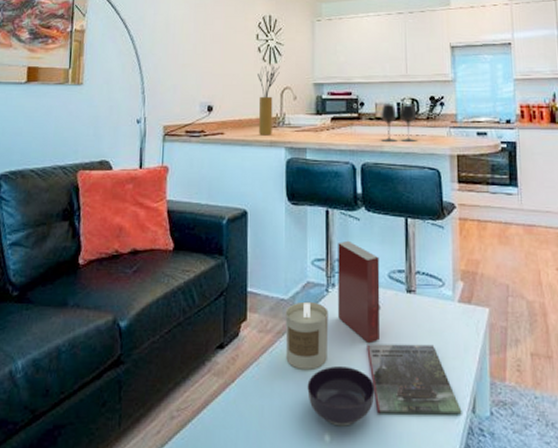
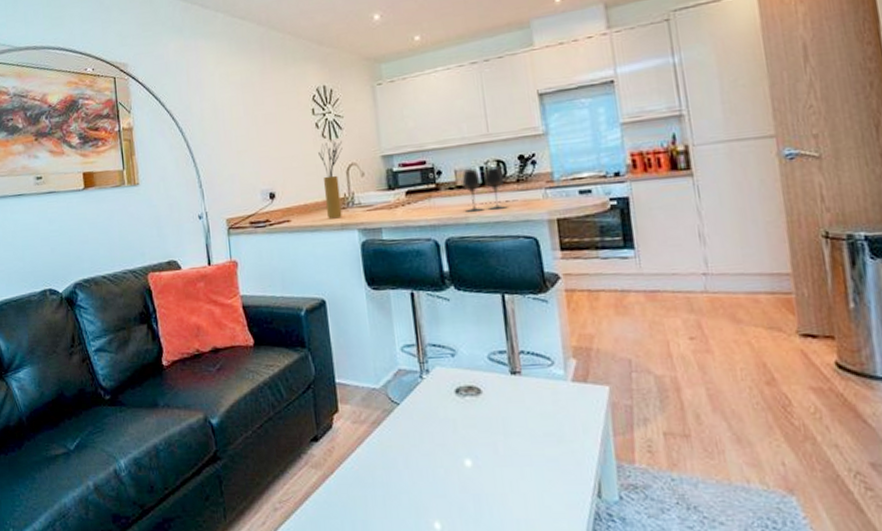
candle: present [285,301,329,369] -> none [378,389,429,459]
bowl: present [307,366,375,426] -> none [410,454,485,514]
book: present [338,240,381,344] -> none [428,323,485,430]
magazine: present [367,344,462,415] -> none [471,428,586,501]

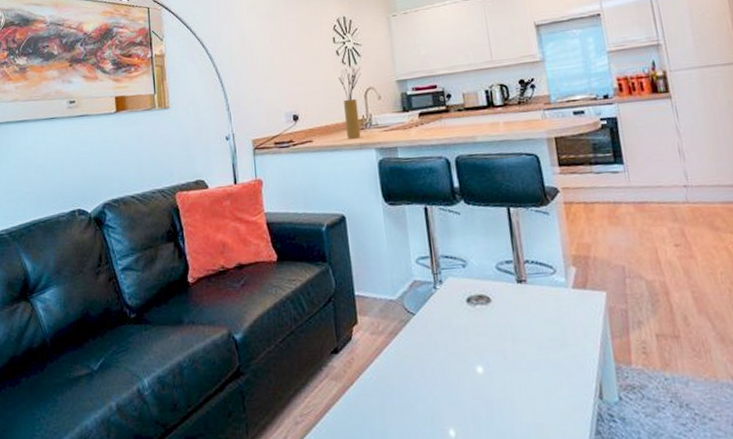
wine glass: present [462,166,508,212] -> none [469,90,511,132]

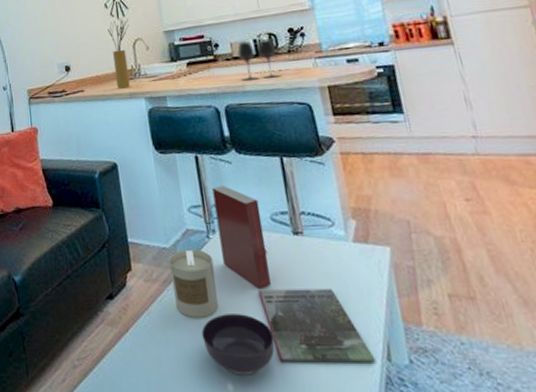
candle: none [395,300,443,368] -> present [168,249,219,318]
bowl: none [426,362,496,421] -> present [201,314,275,375]
book: none [440,235,494,338] -> present [212,185,271,290]
wine glass: none [469,90,511,132] -> present [237,38,281,81]
magazine: none [482,333,589,407] -> present [258,288,376,363]

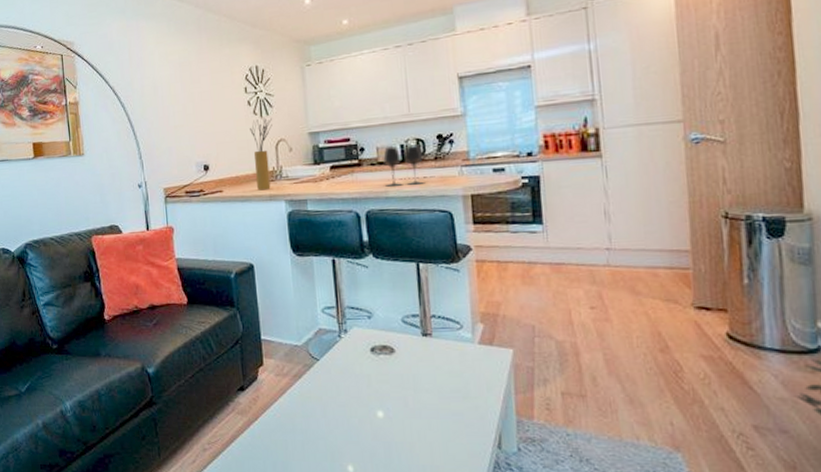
candle: present [168,249,219,318] -> none [300,347,345,409]
bowl: present [201,314,275,375] -> none [327,406,395,459]
book: present [212,185,271,290] -> none [347,288,397,385]
magazine: present [258,288,376,363] -> none [384,385,487,450]

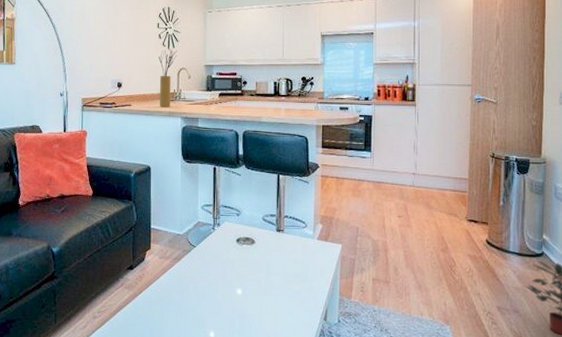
wine glass: present [383,144,425,187] -> none [260,82,290,114]

